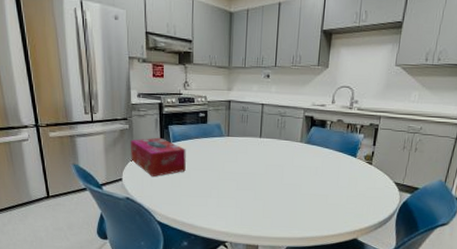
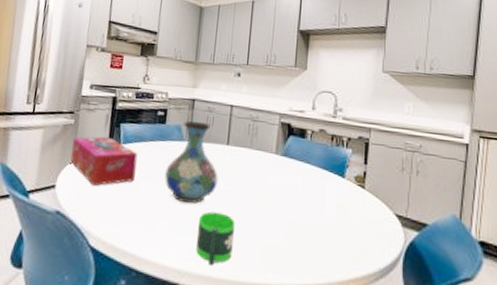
vase: none [210,120,254,186] -> present [165,121,218,204]
mug: none [238,190,268,228] -> present [196,211,235,265]

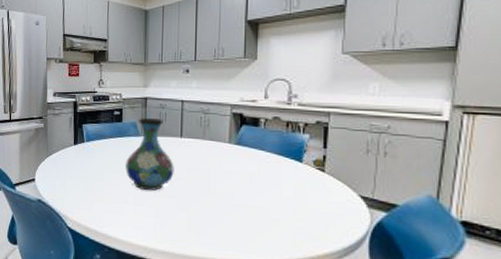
tissue box: present [70,136,138,187] -> none [44,136,100,179]
mug: present [196,211,235,265] -> none [158,197,193,243]

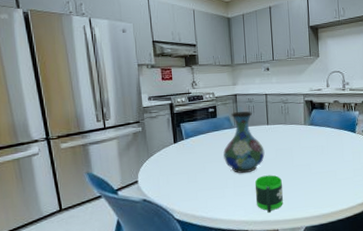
mug: none [158,197,193,243] -> present [255,175,283,213]

